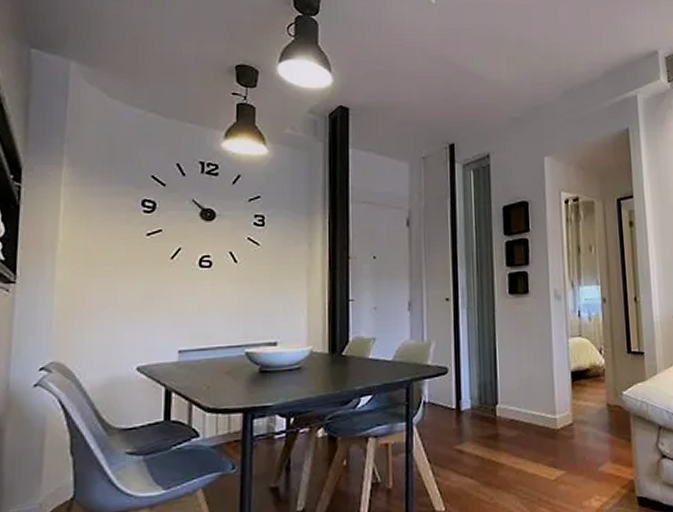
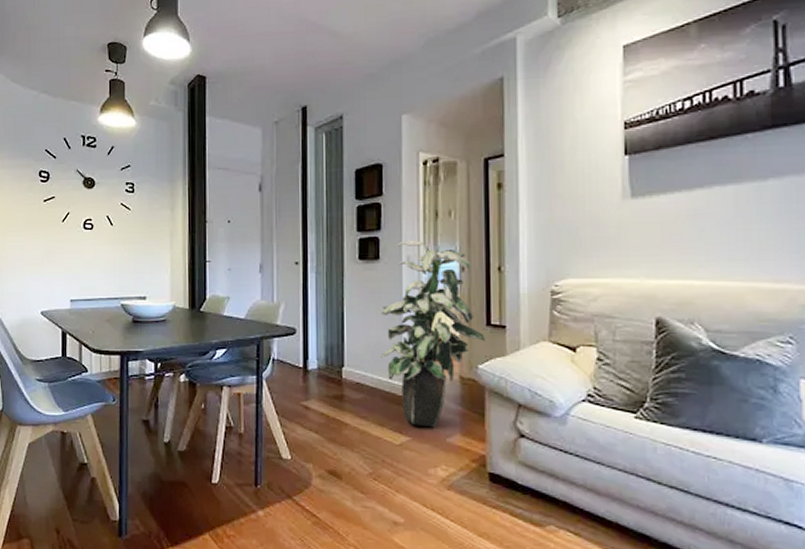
indoor plant: none [533,274,627,459] -> present [381,240,485,428]

